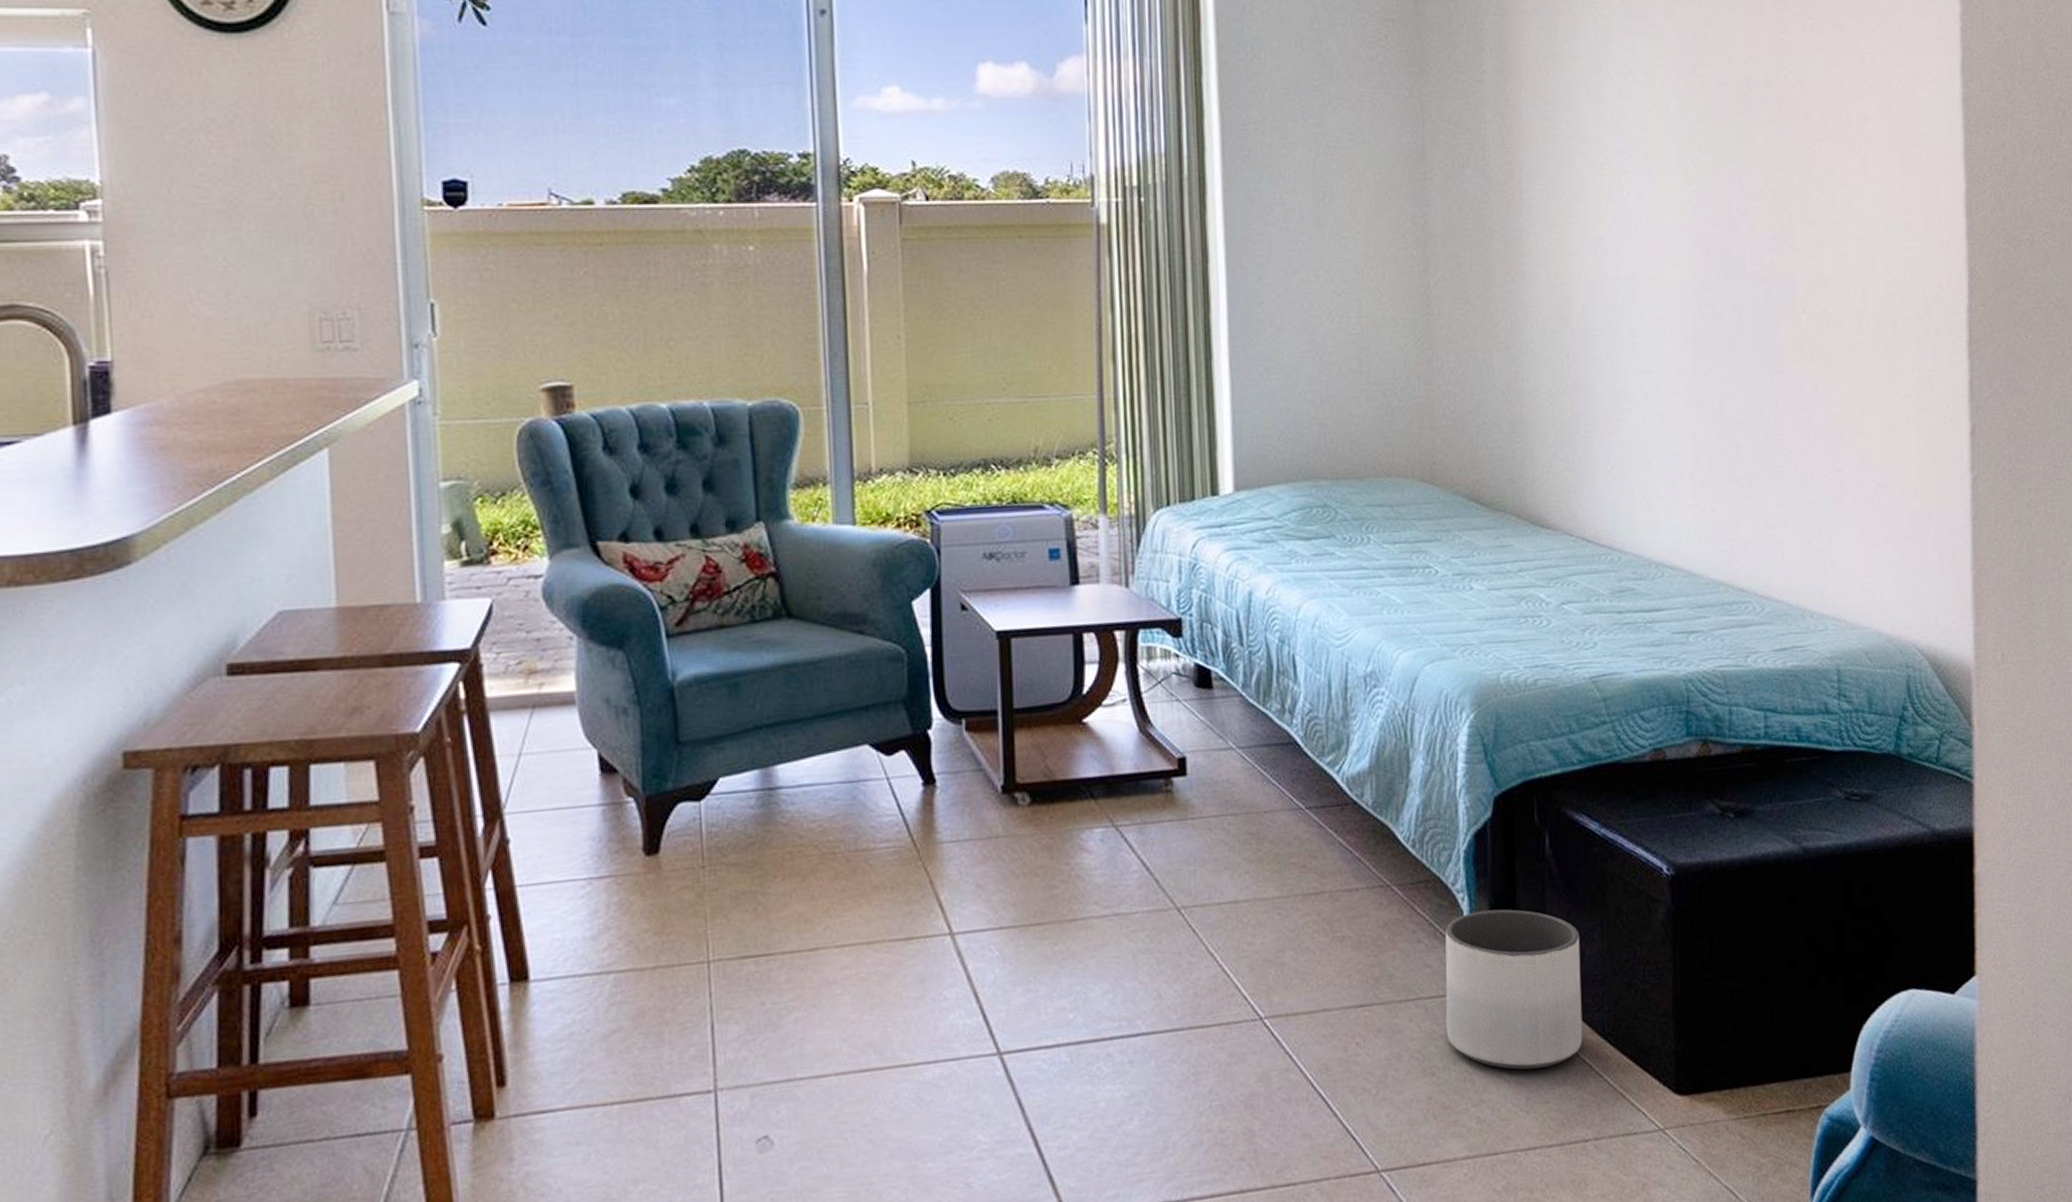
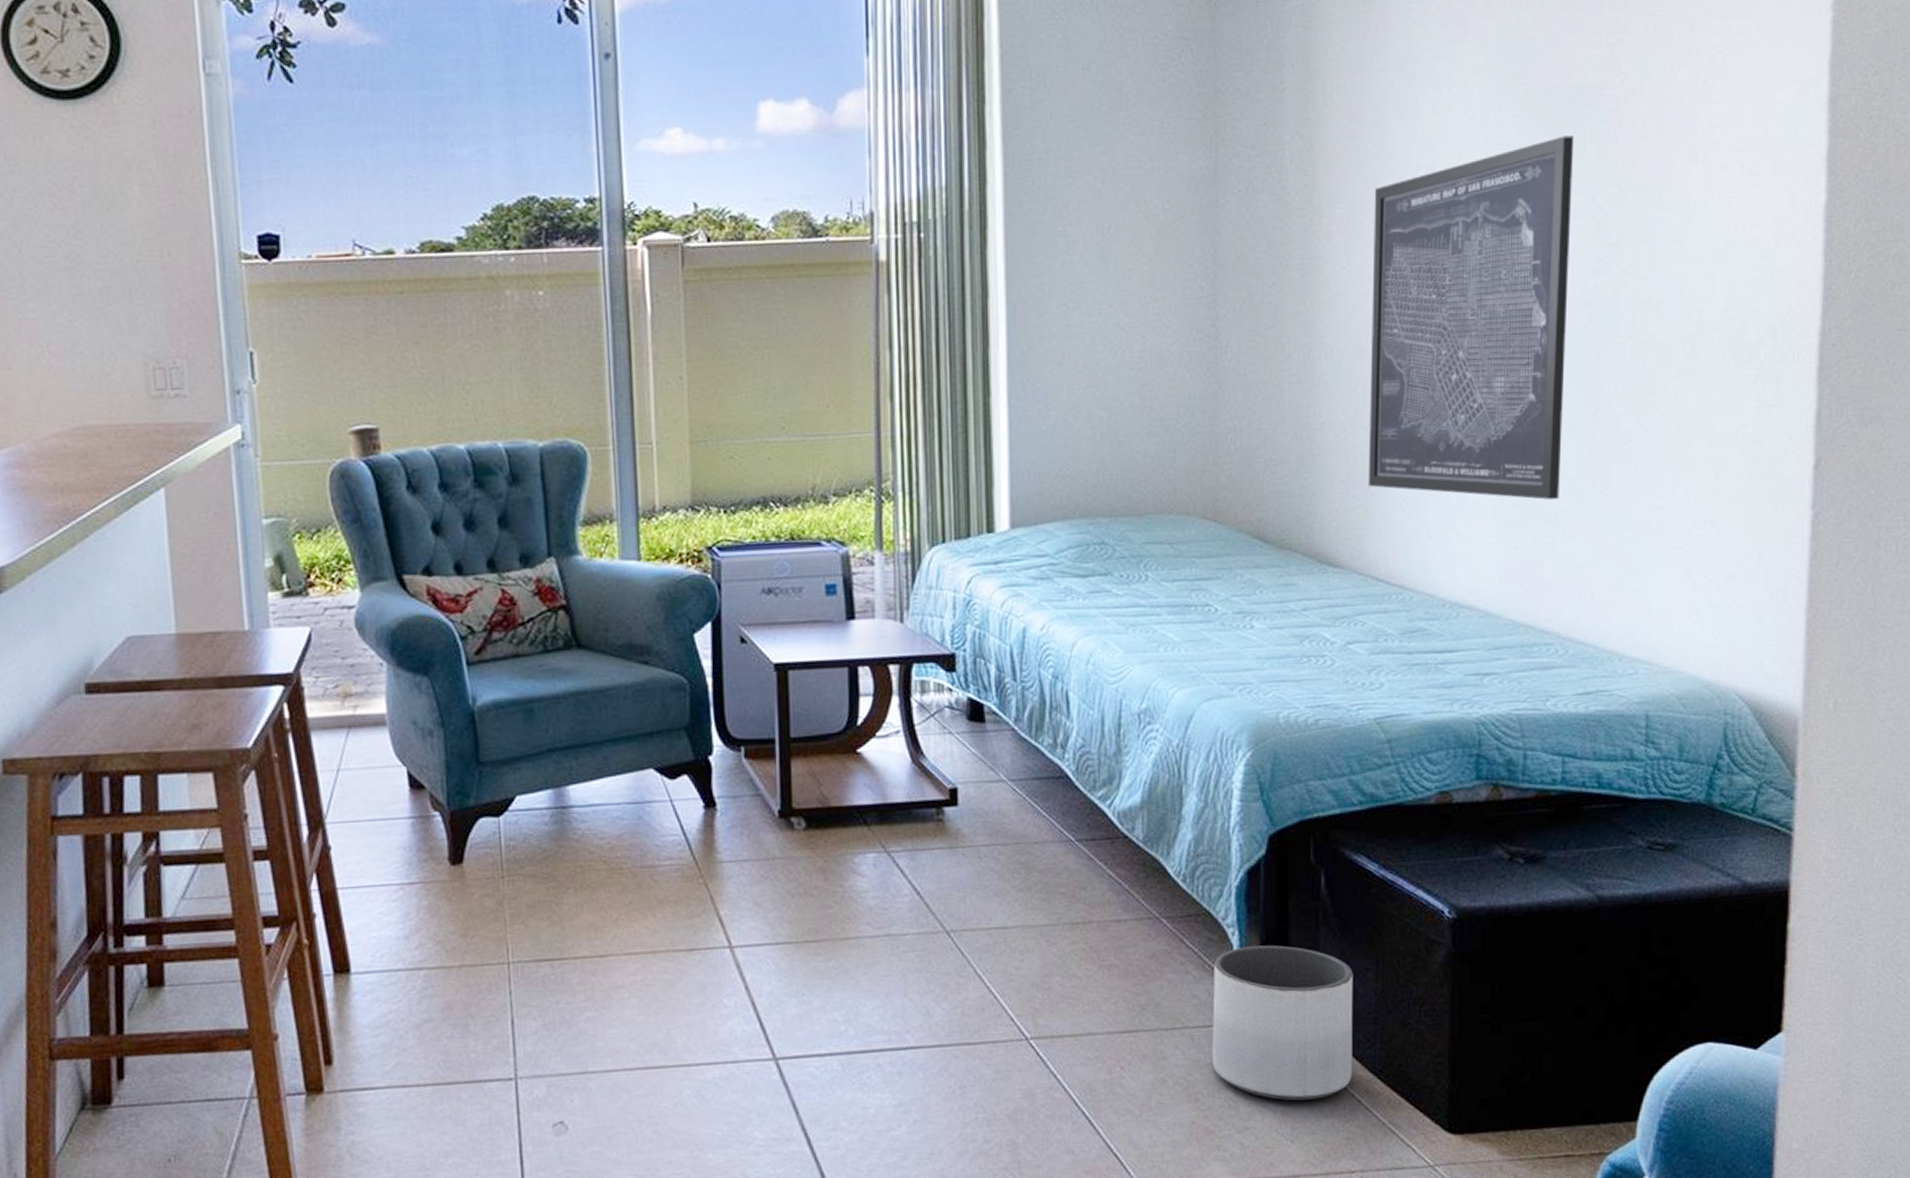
wall art: none [1570,124,1749,463] -> present [1368,135,1573,500]

